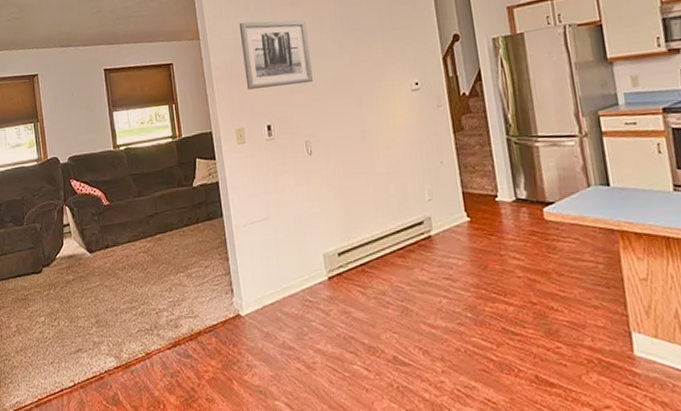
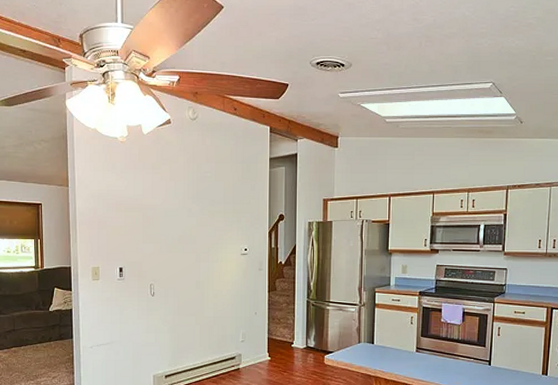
wall art: present [239,20,313,90] -> none [105,177,163,237]

